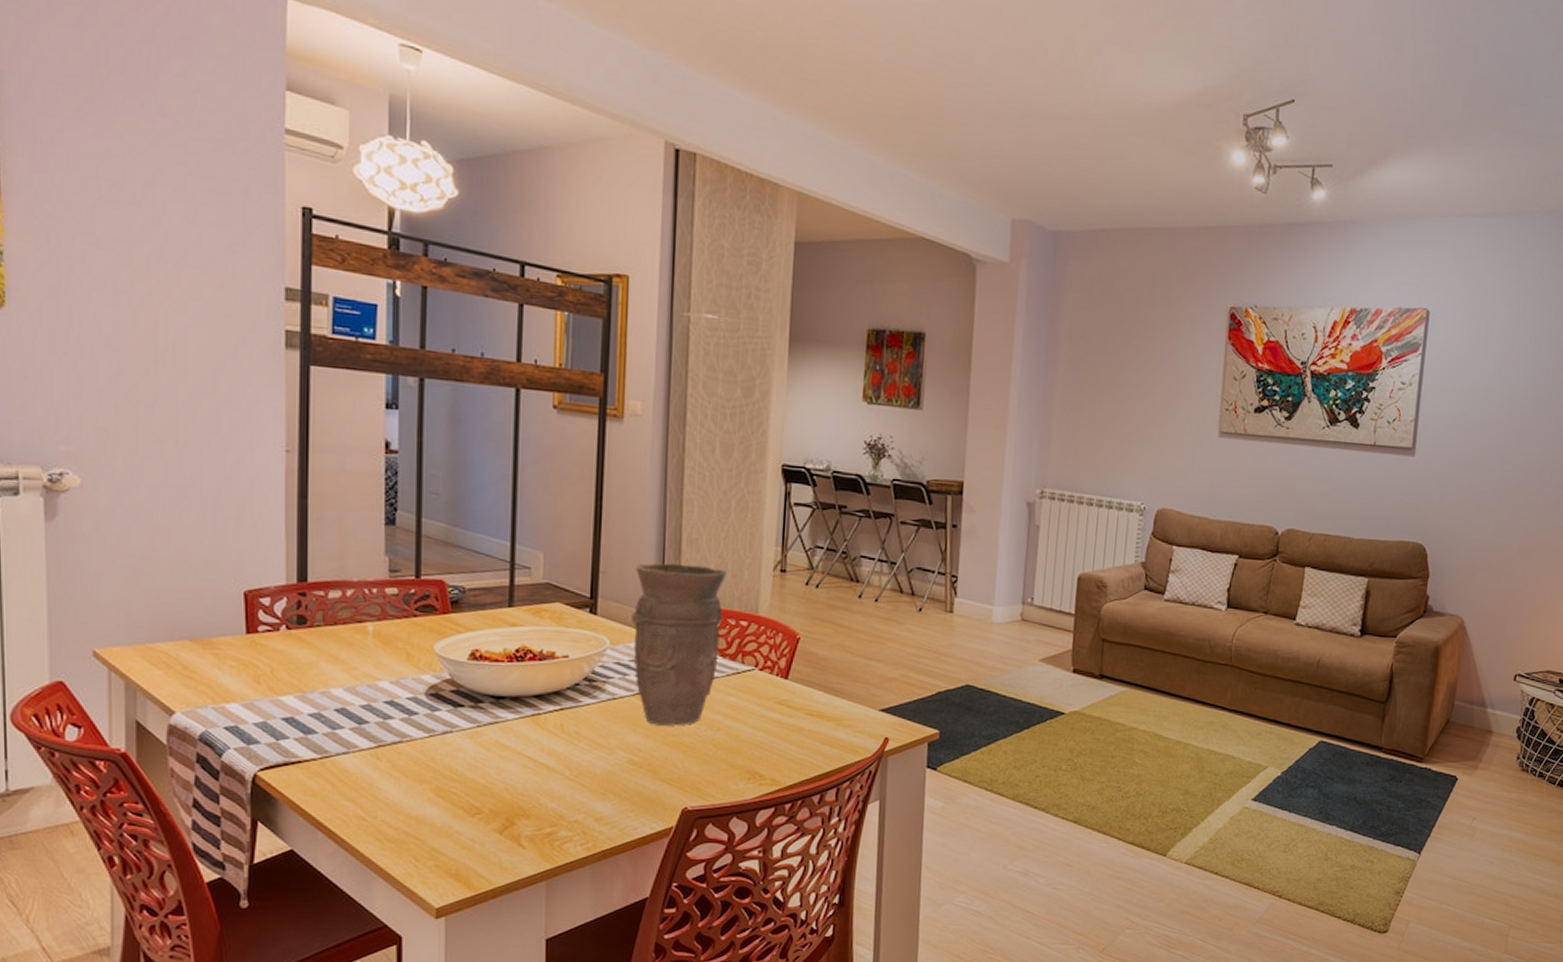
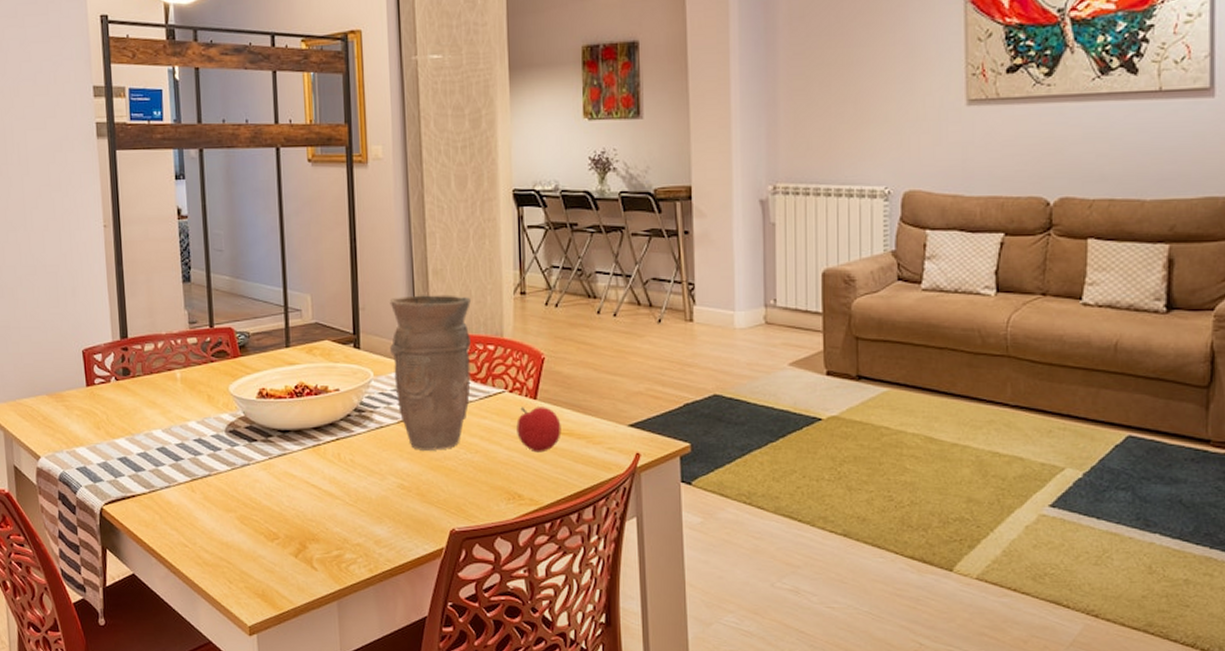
fruit: none [763,686,811,733] -> present [516,407,562,453]

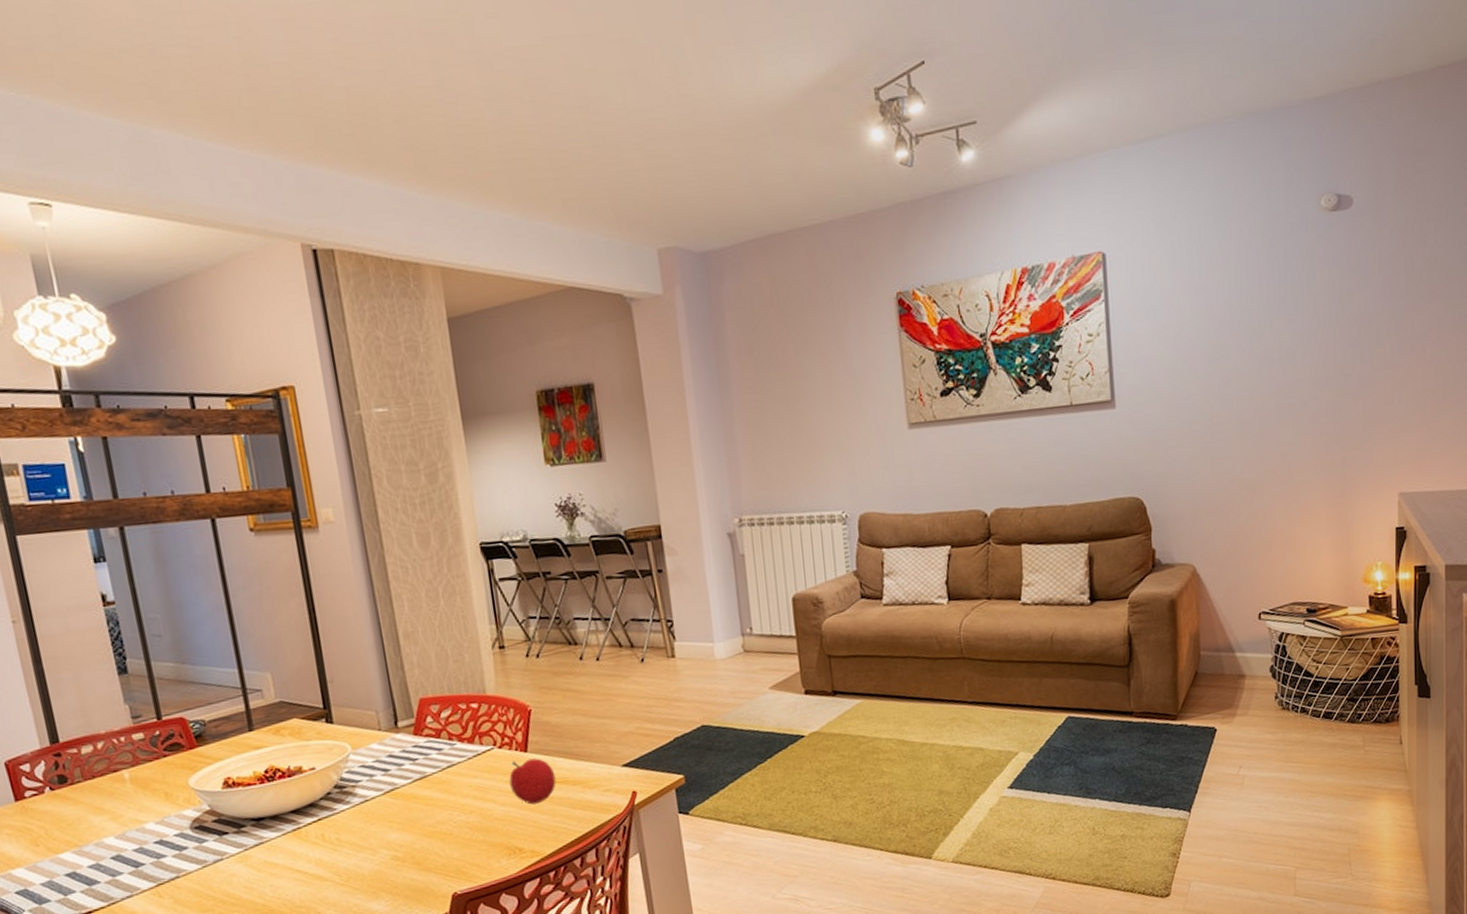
vase: present [389,295,471,451] -> none [360,656,458,819]

